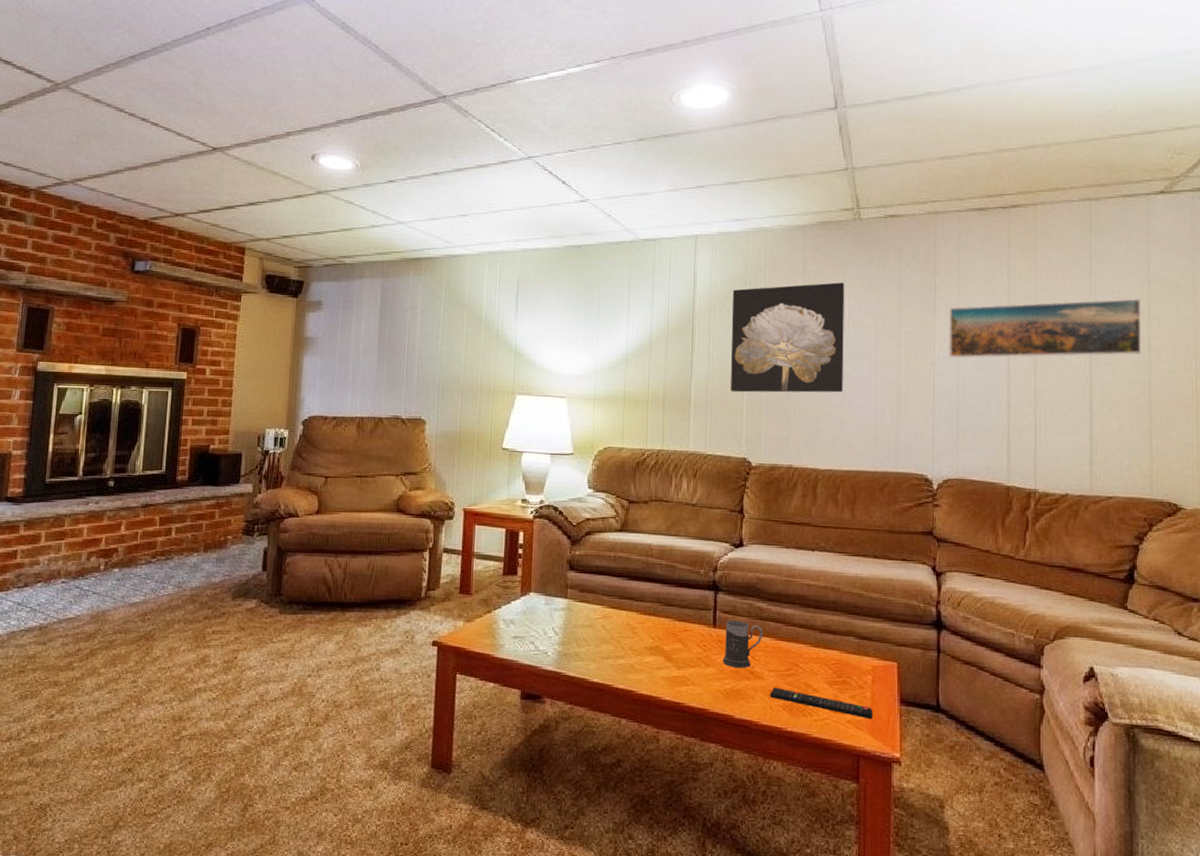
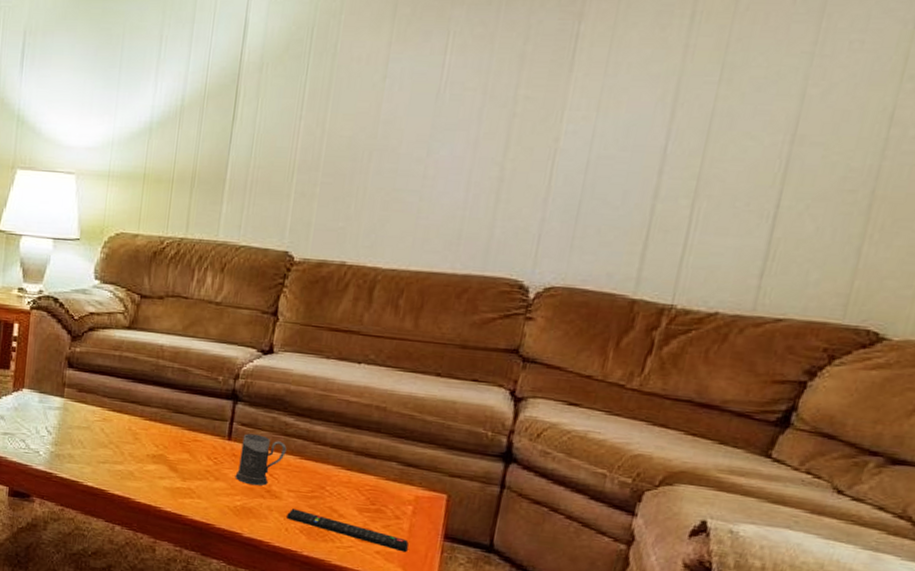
wall art: present [730,282,845,393] -> none [277,30,448,175]
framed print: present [948,298,1142,359] -> none [579,49,894,134]

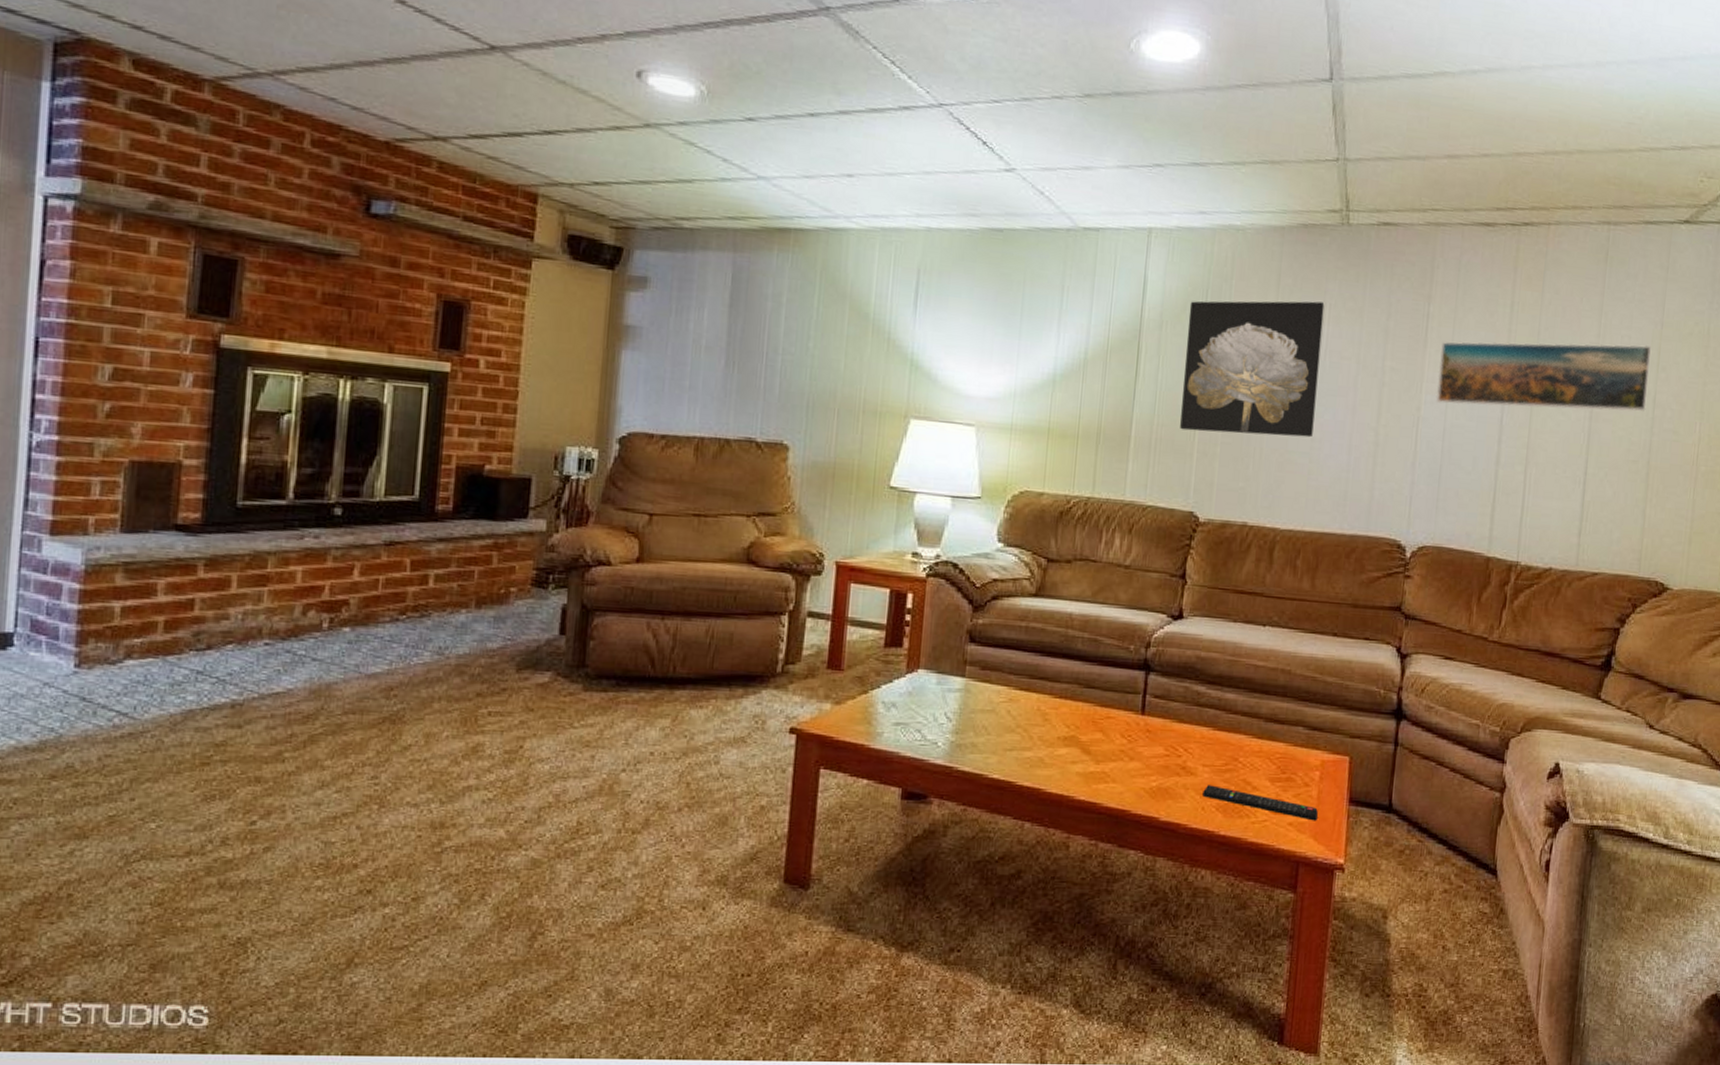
mug: present [235,433,287,486] -> none [1149,706,1200,763]
wall art: none [277,30,448,175] -> present [1180,301,1325,438]
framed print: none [579,49,894,134] -> present [1435,341,1651,412]

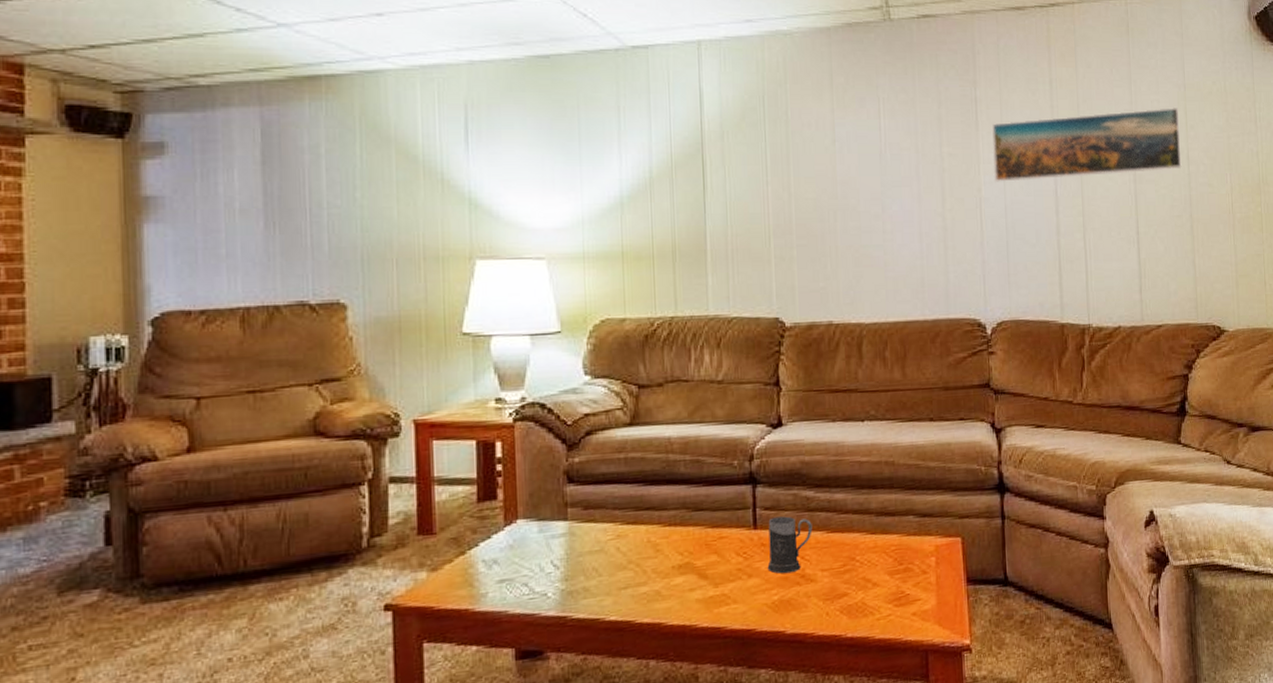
mug: none [1149,706,1200,763] -> present [767,516,813,574]
wall art: present [1180,301,1325,438] -> none [748,97,884,238]
remote control: present [1203,785,1318,821] -> none [825,588,939,607]

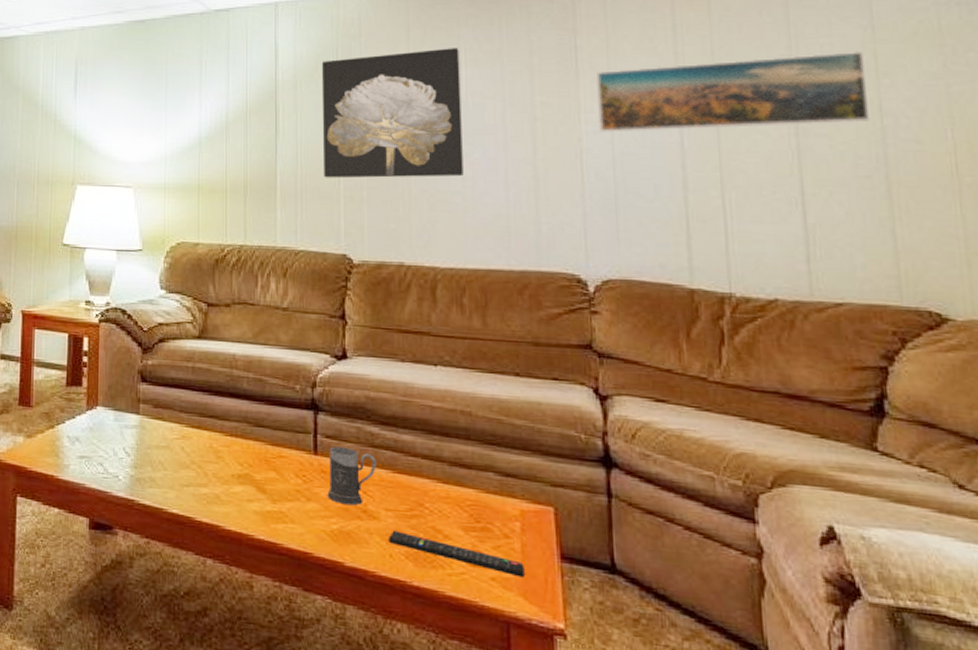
wall art: none [748,97,884,238] -> present [321,48,463,178]
remote control: none [825,588,939,607] -> present [389,531,525,578]

